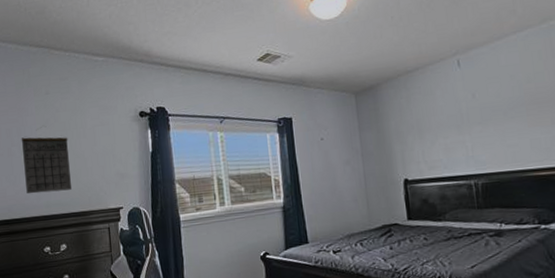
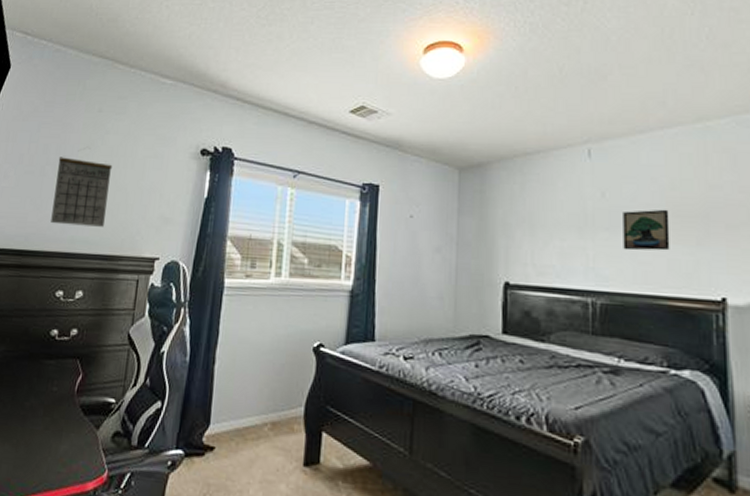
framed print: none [491,99,531,138] -> present [623,209,670,251]

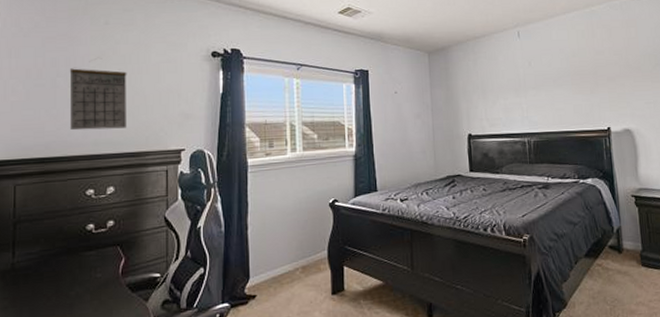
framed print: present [623,209,670,251] -> none [543,70,575,102]

